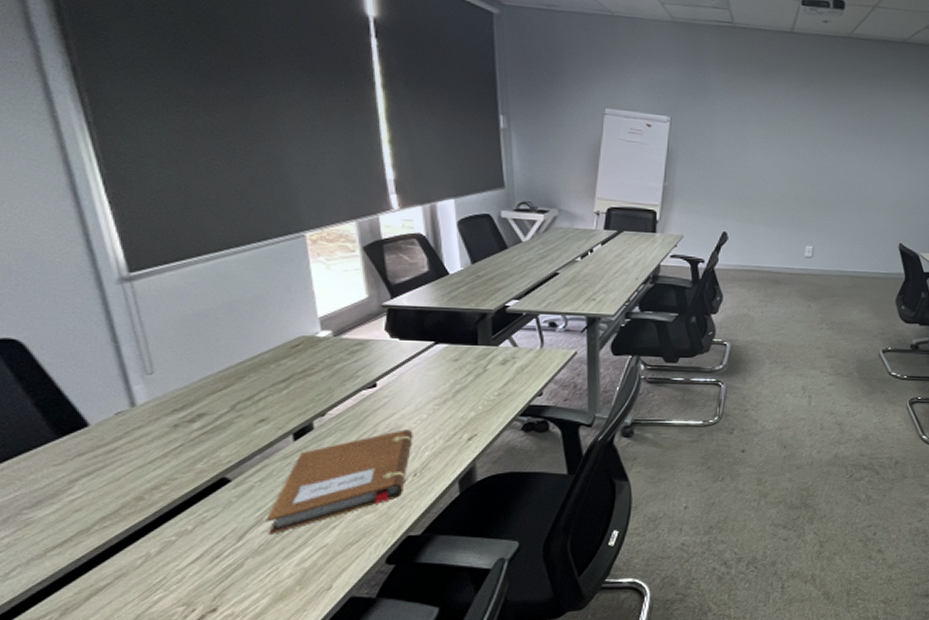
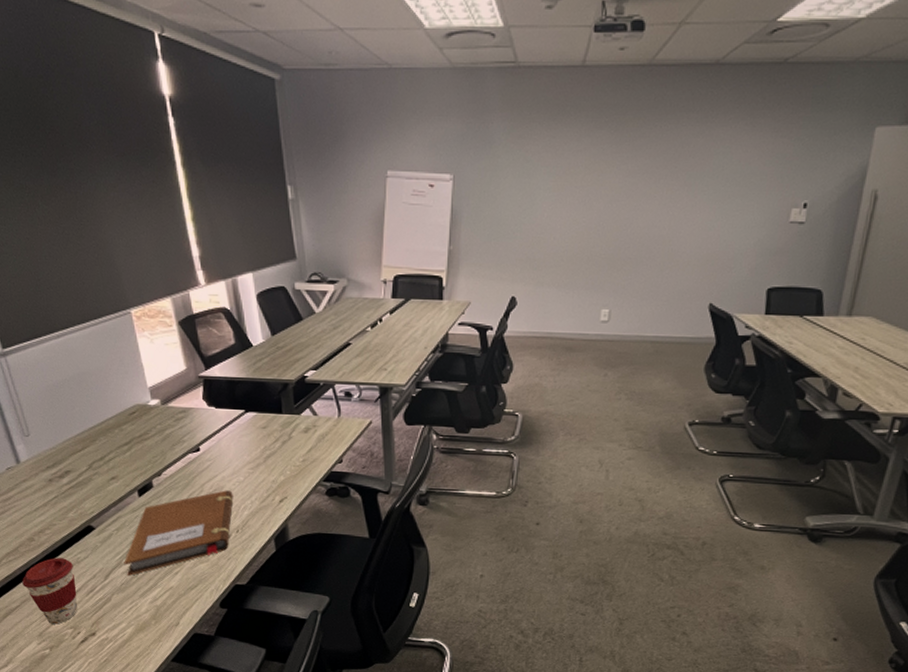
coffee cup: none [119,519,197,603] -> present [22,557,78,624]

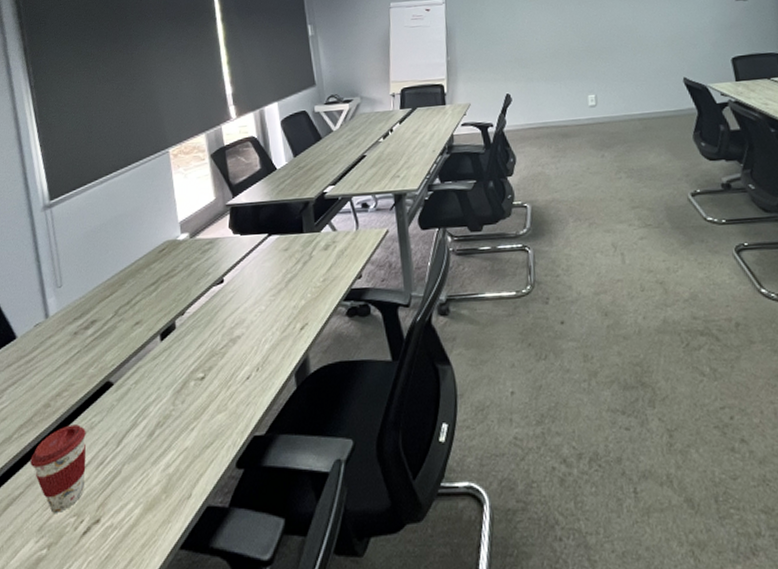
notebook: present [124,490,234,576] -> none [139,323,255,438]

